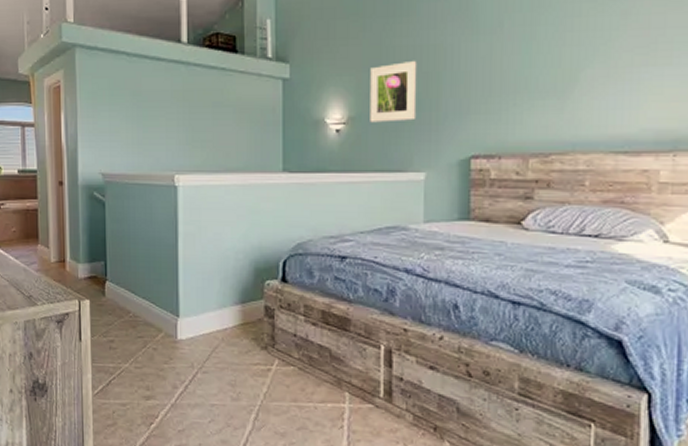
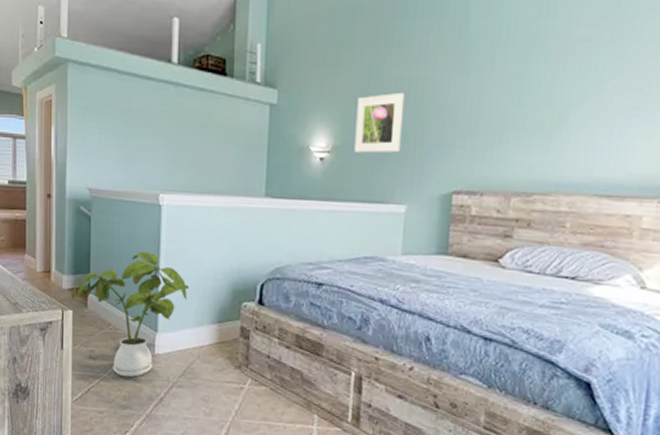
house plant: none [88,234,210,366] -> present [71,251,190,378]

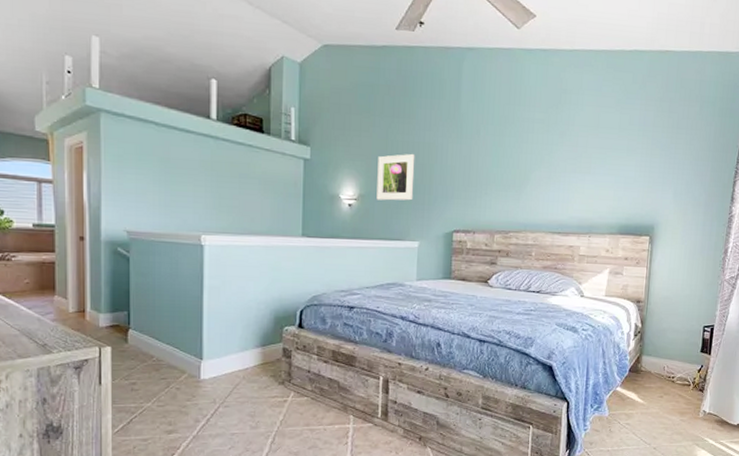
house plant: present [71,251,190,378] -> none [109,287,234,404]

